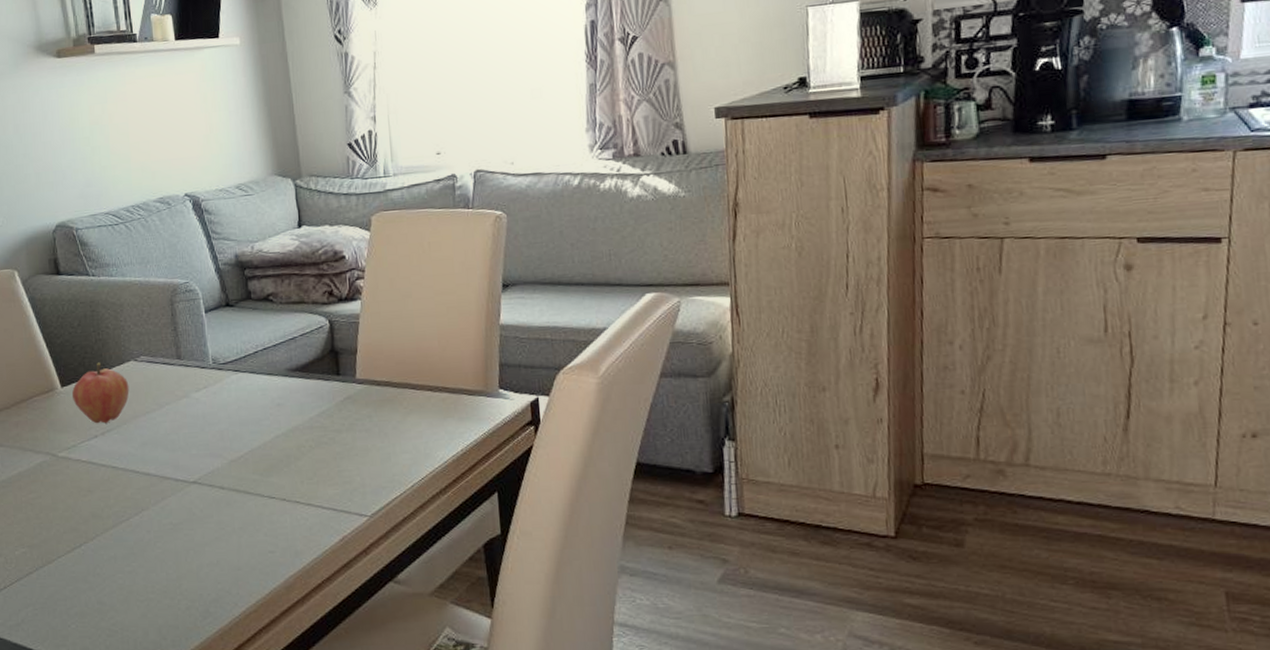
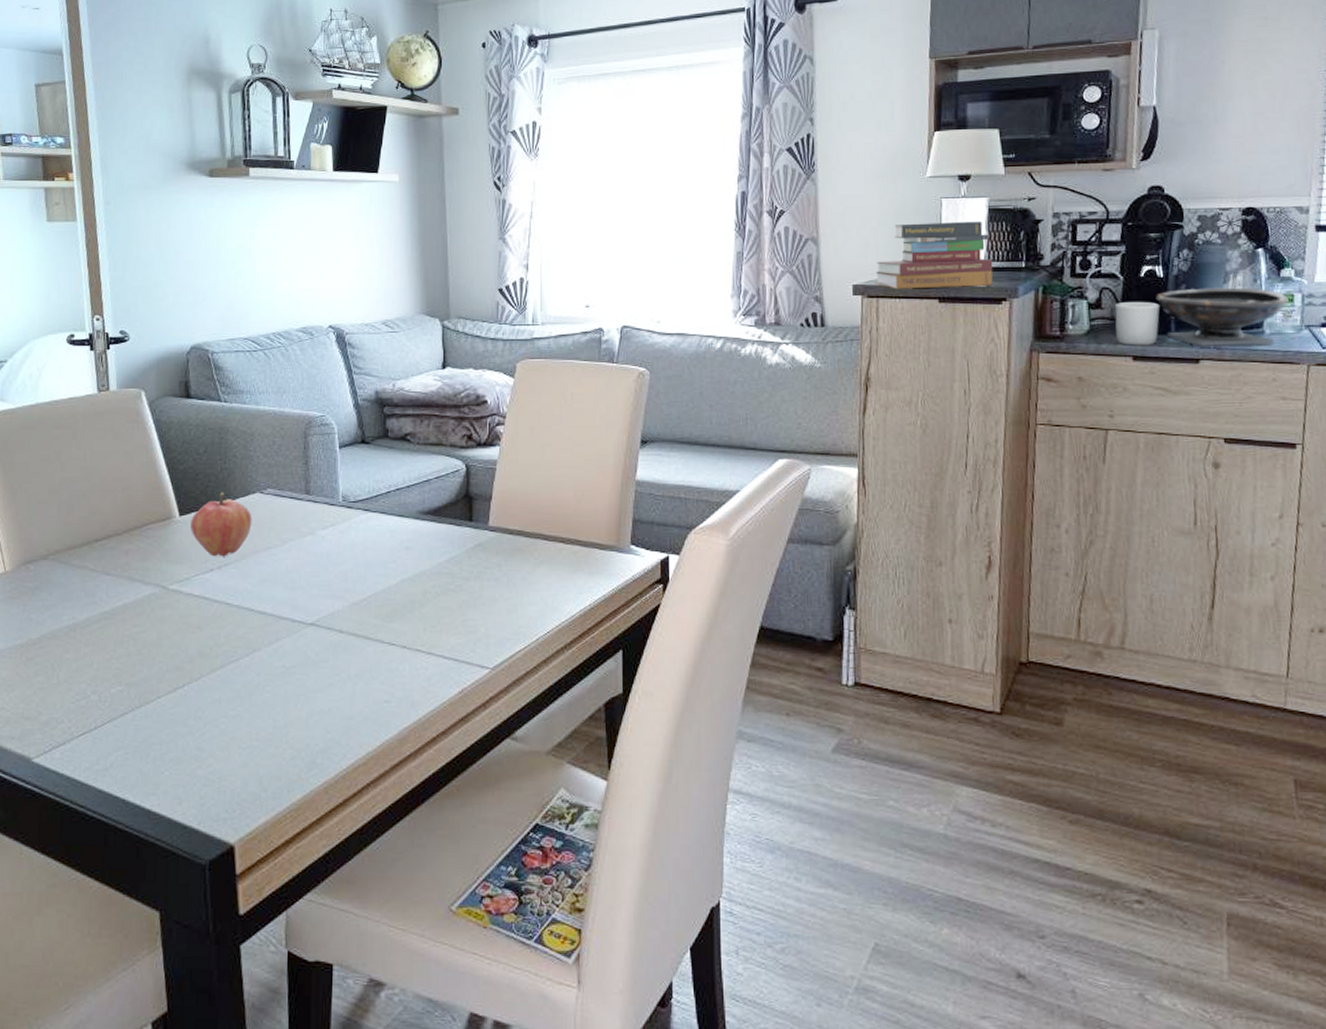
books: none [739,27,868,109] -> present [875,221,993,289]
mug: none [1007,97,1060,146] -> present [1115,301,1161,346]
bowl: none [1053,71,1210,142] -> present [1155,287,1289,348]

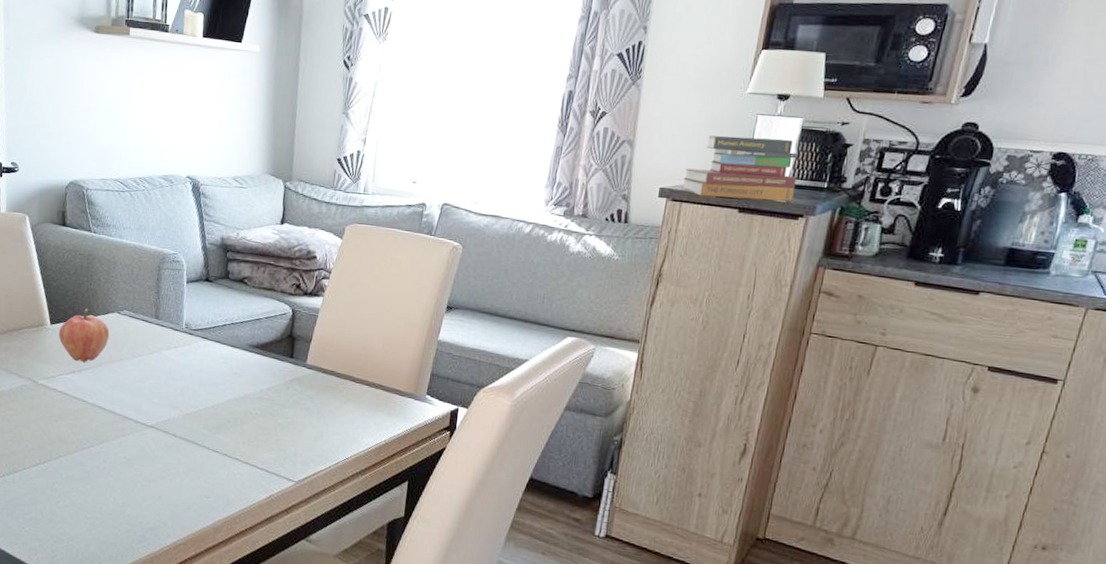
mug: present [1115,301,1161,346] -> none [902,230,952,273]
bowl: present [1155,287,1289,348] -> none [948,224,1081,286]

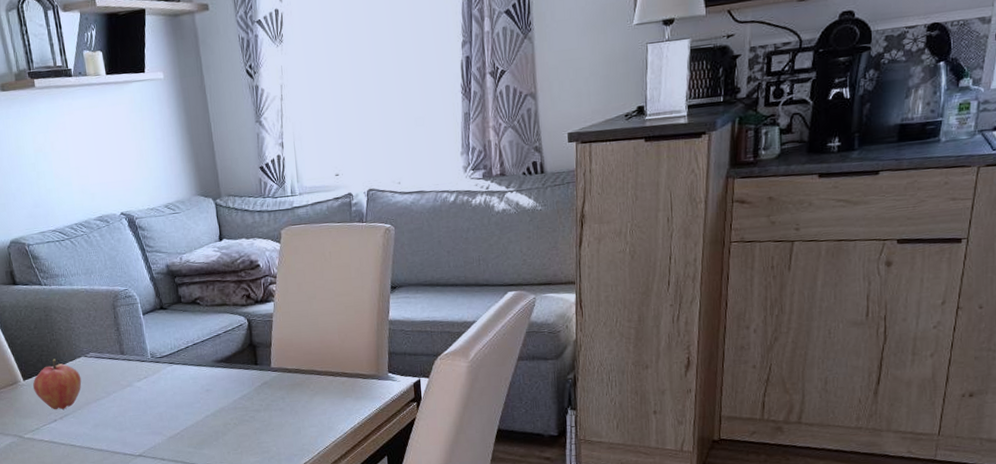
books: present [681,135,797,202] -> none [588,61,694,134]

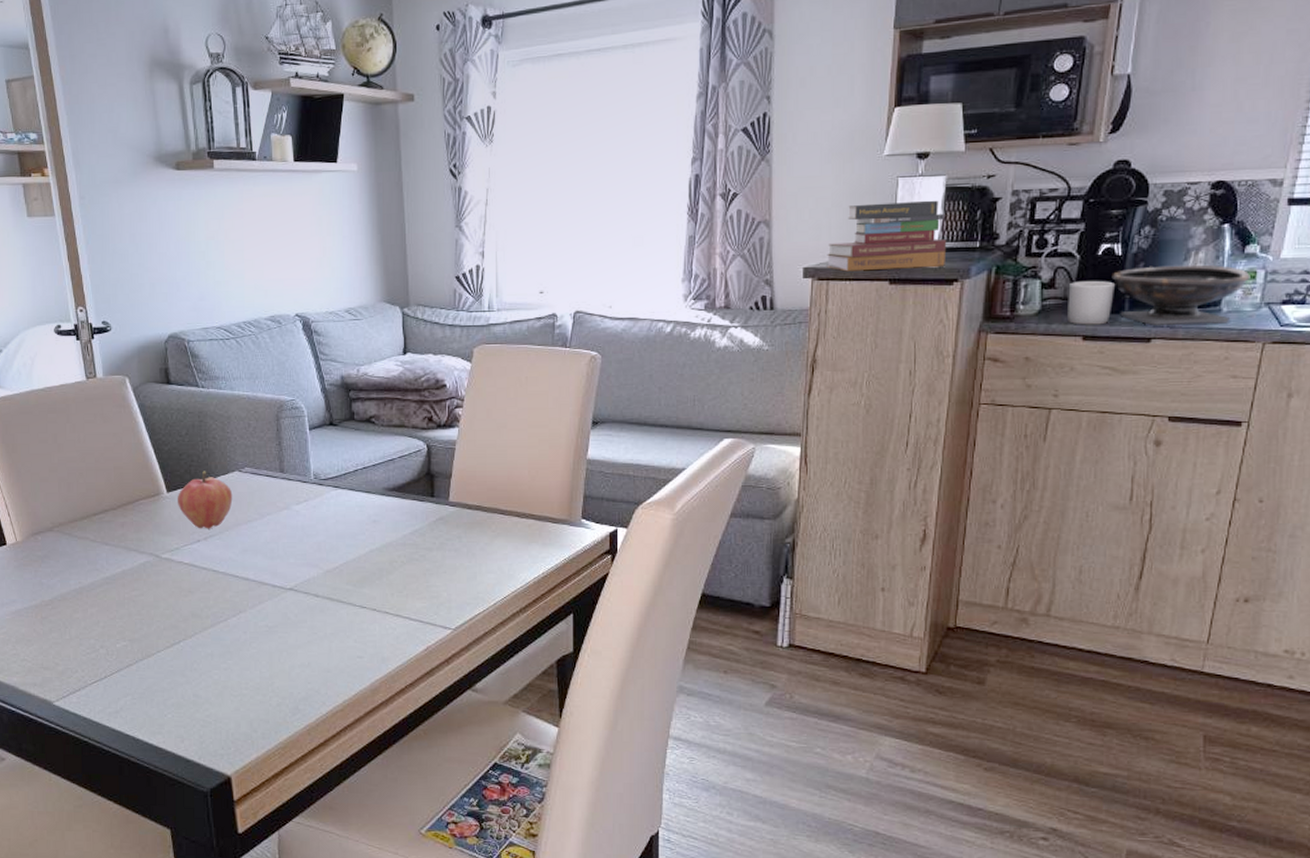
books: none [588,61,694,134] -> present [827,200,947,272]
mug: none [803,122,846,164] -> present [1066,280,1116,325]
bowl: none [842,100,965,160] -> present [1111,264,1250,327]

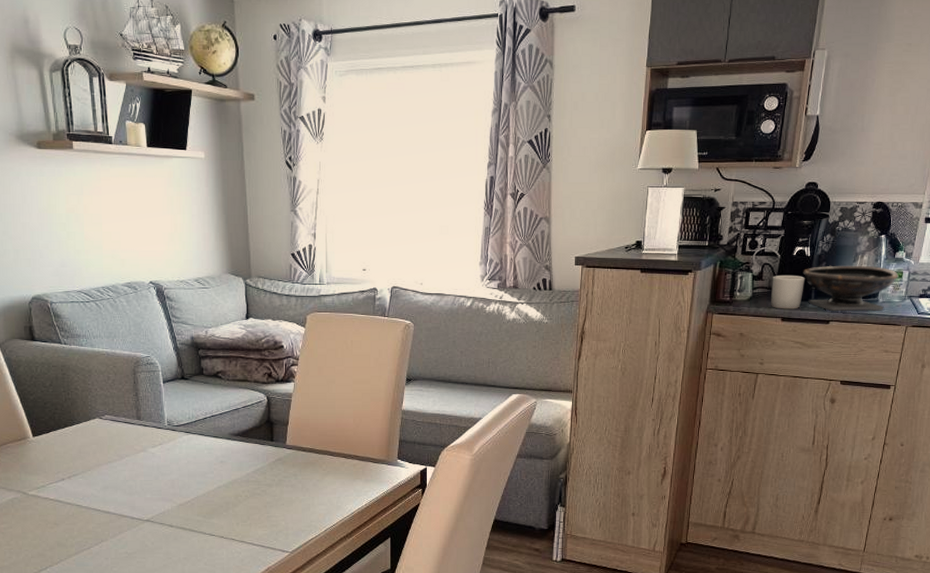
fruit: present [177,471,233,529] -> none [42,418,94,469]
books: present [827,200,947,272] -> none [593,206,684,261]

